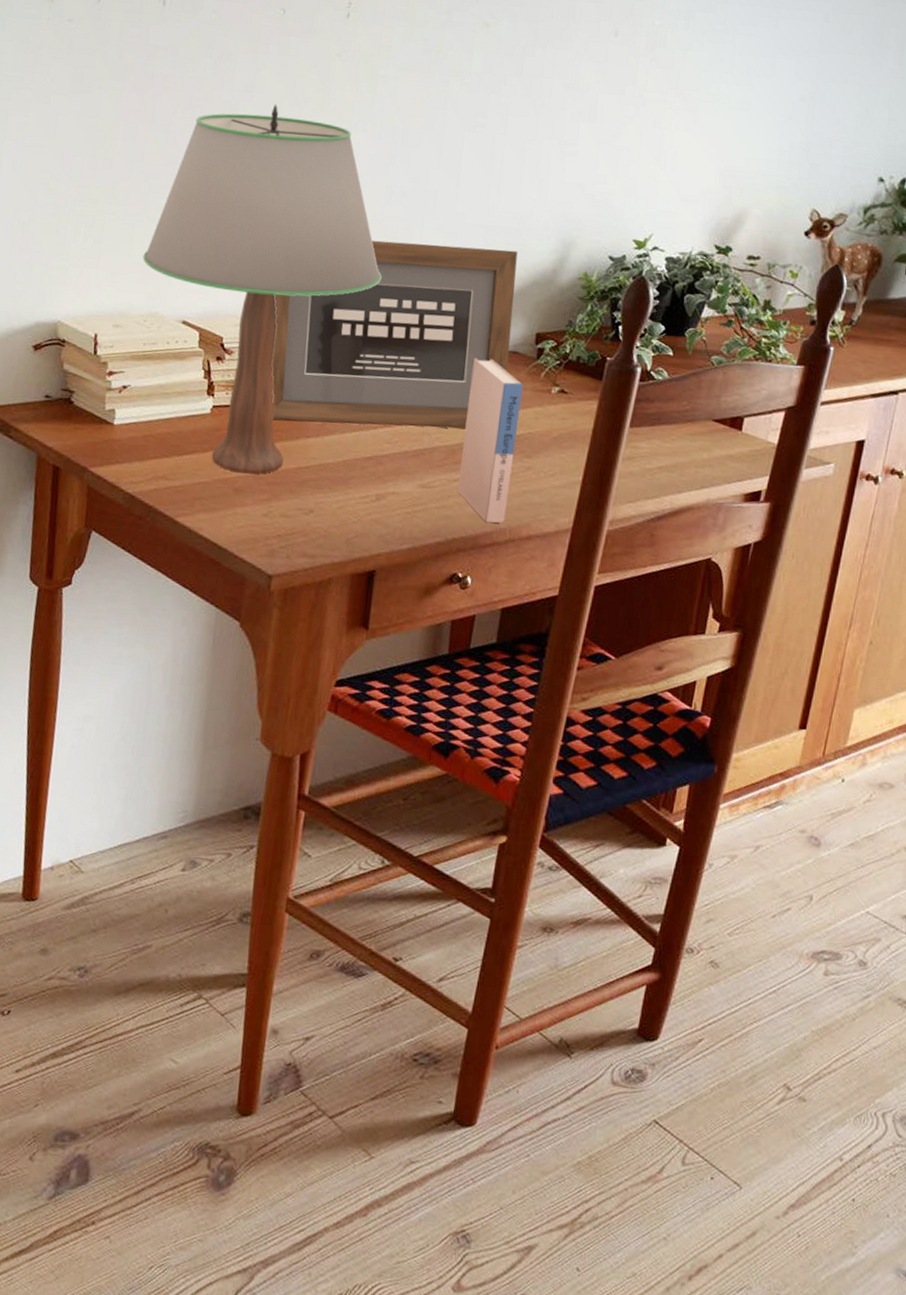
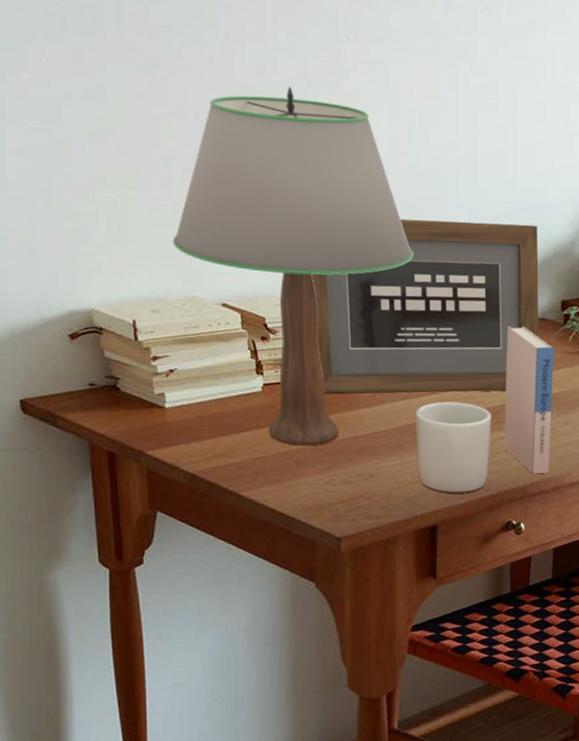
mug: none [361,435,447,539] -> present [415,401,491,494]

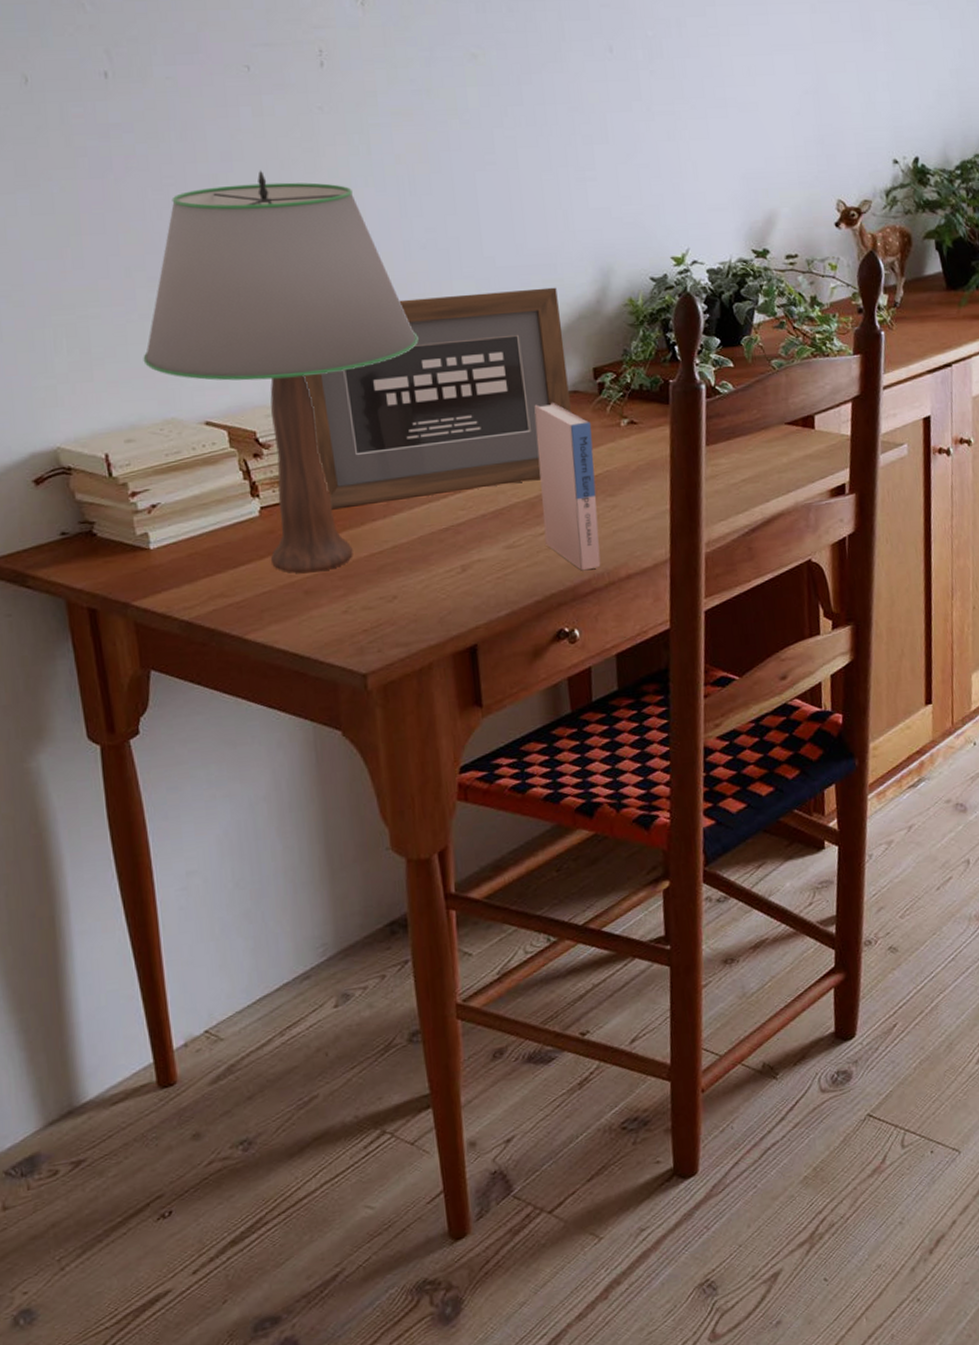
mug: present [415,401,491,494] -> none [438,498,531,607]

